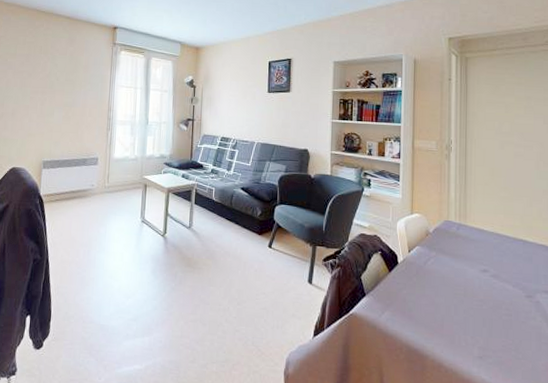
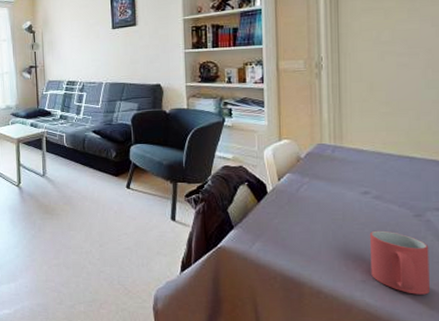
mug: none [486,308,538,375] -> present [369,230,430,295]

